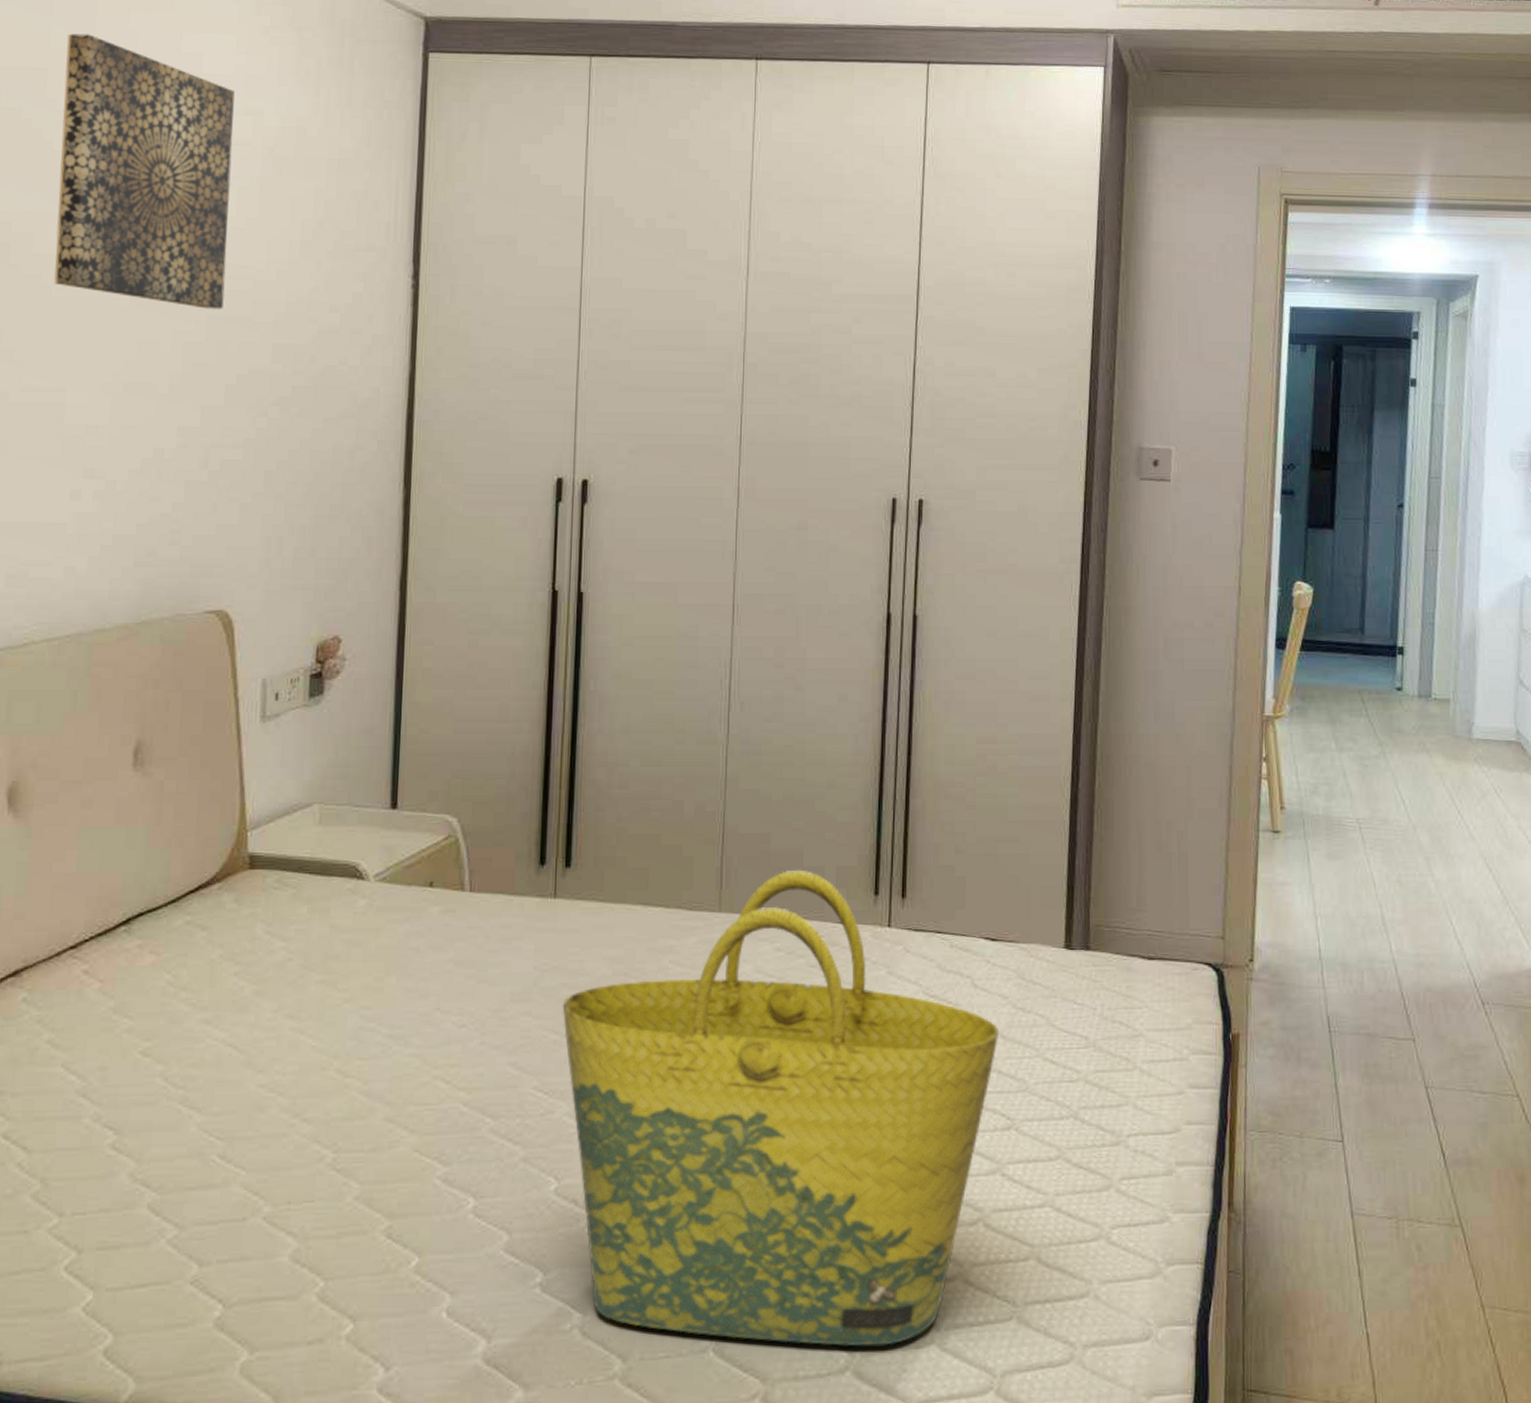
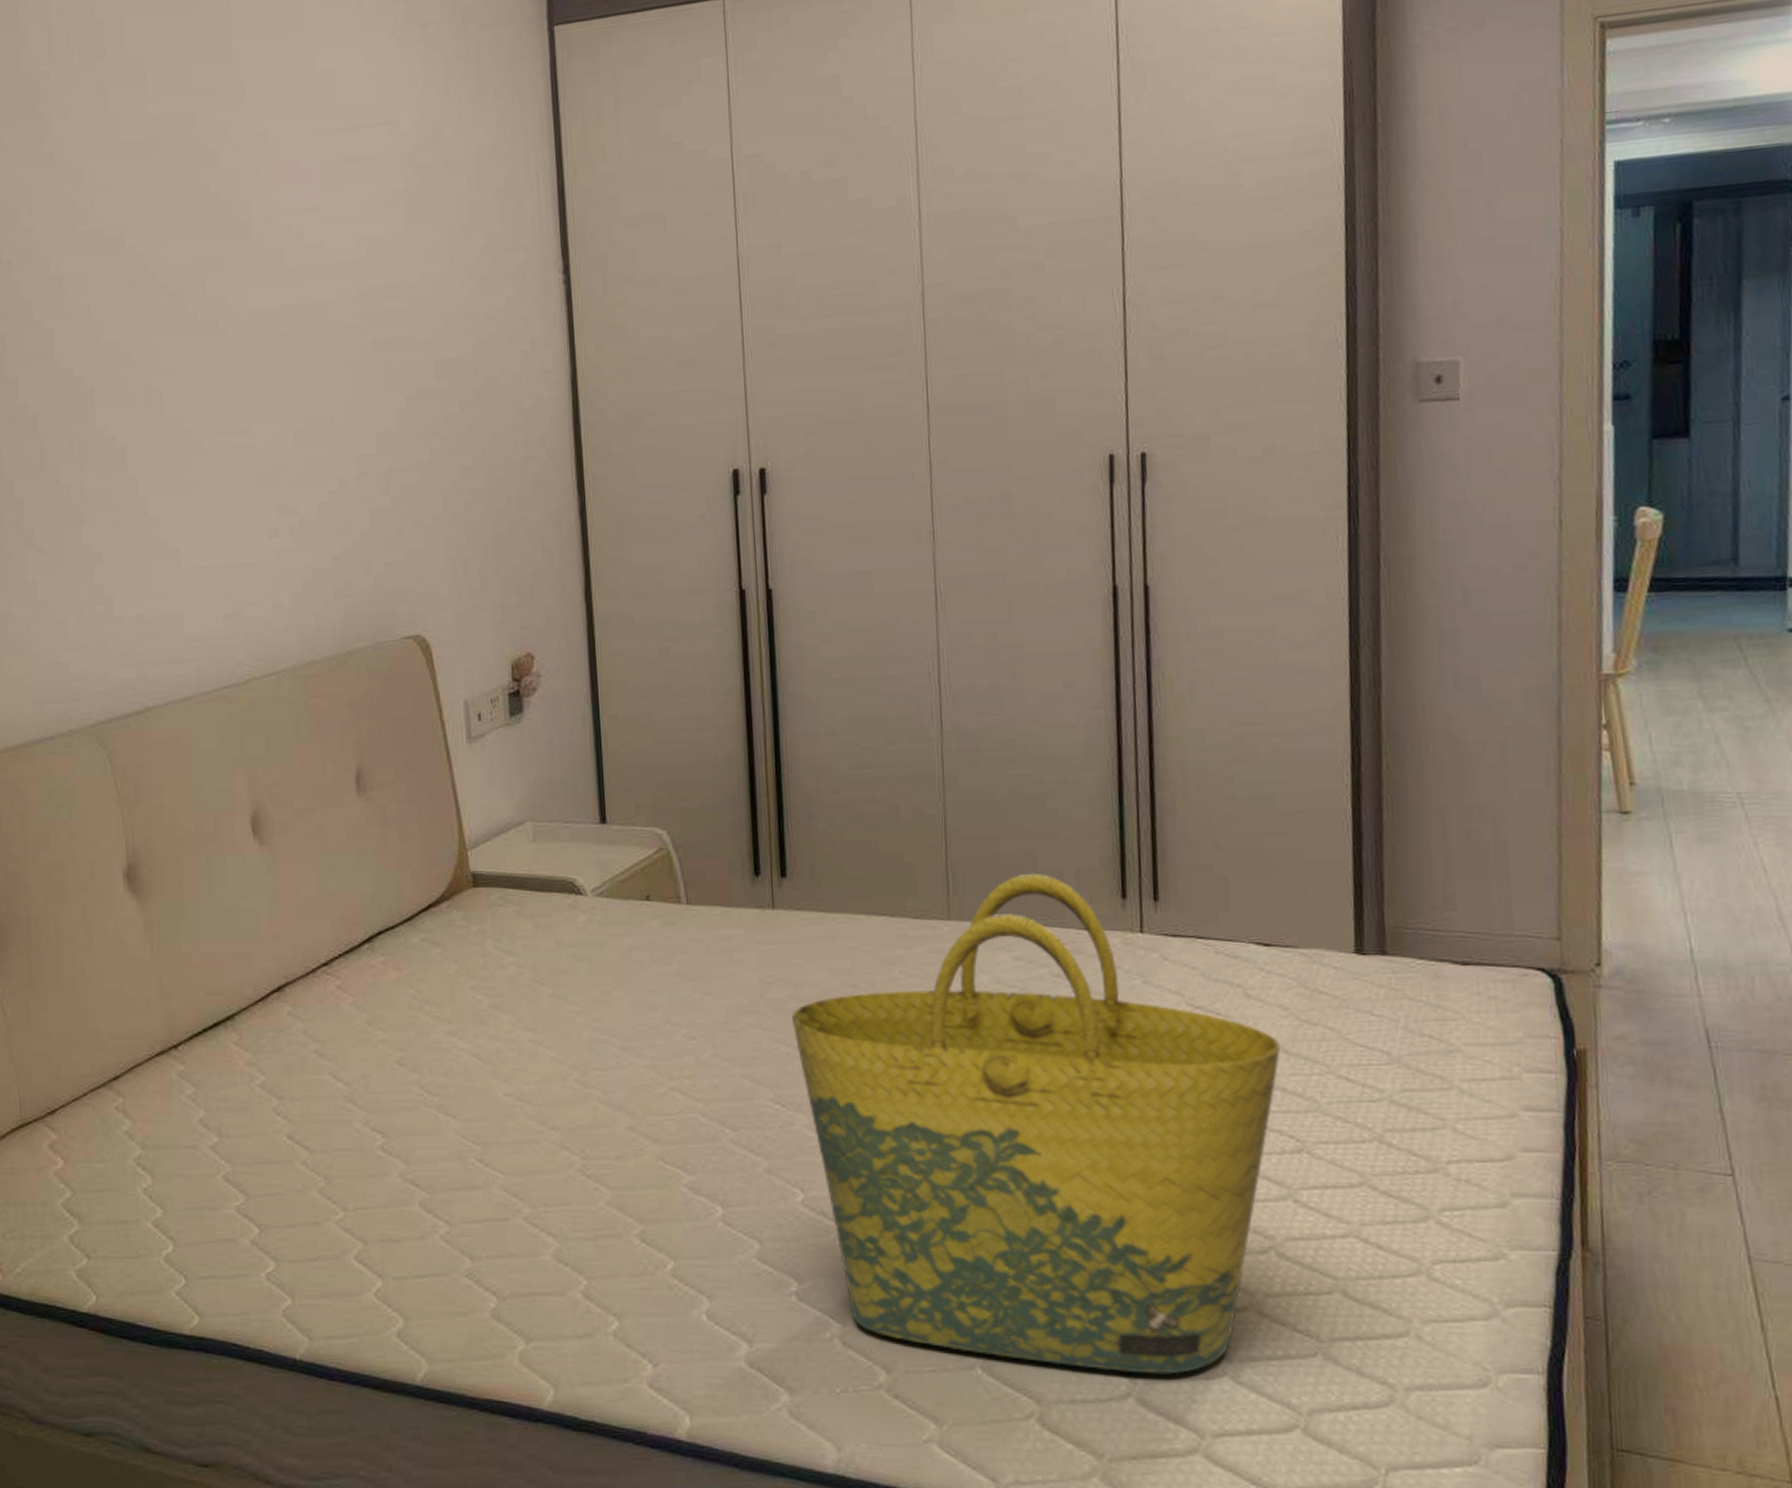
wall art: present [53,33,235,309] -> none [209,68,384,333]

